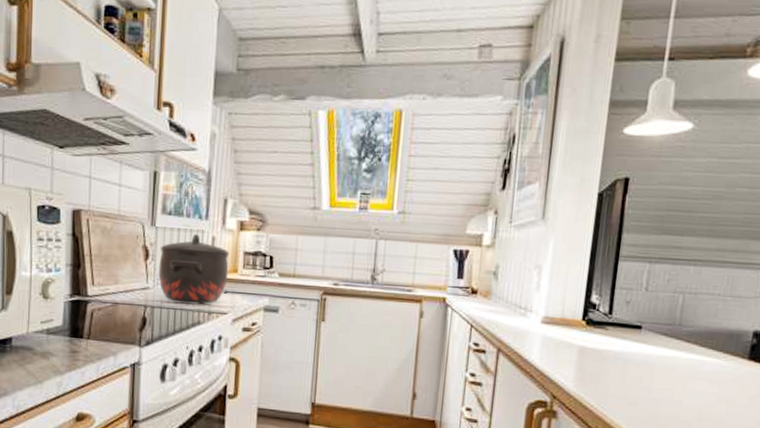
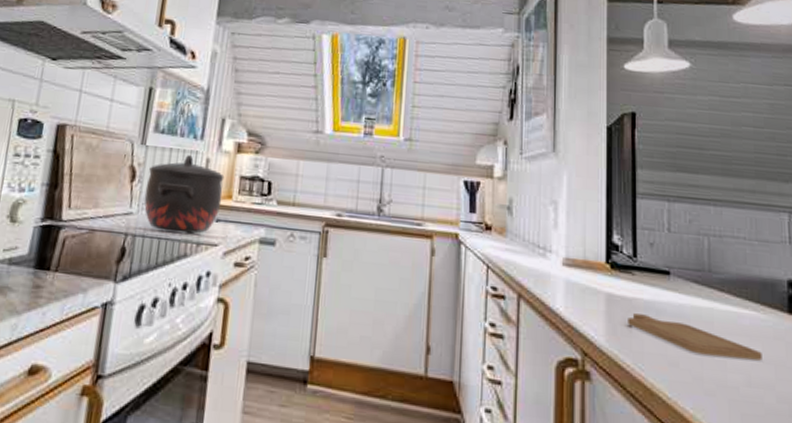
chopping board: none [596,363,717,400] -> present [628,313,762,361]

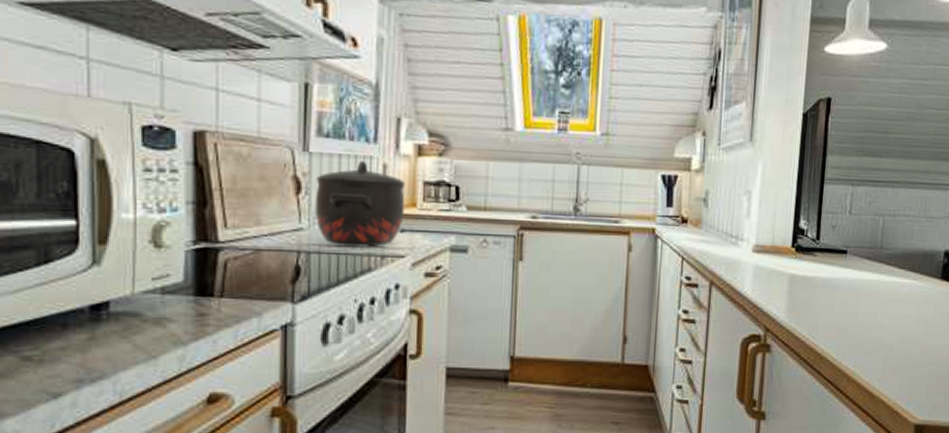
chopping board: present [628,313,762,361] -> none [806,291,915,321]

